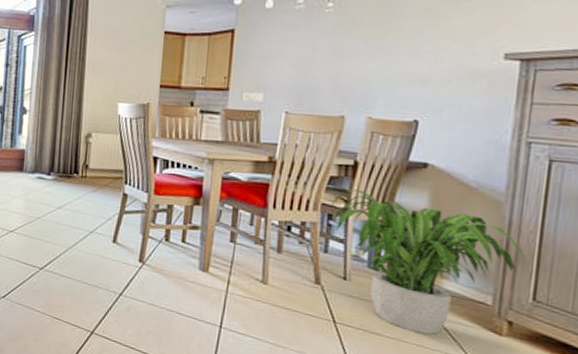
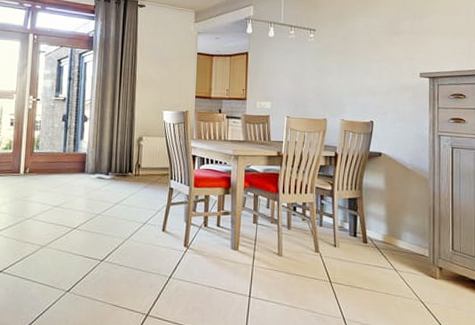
potted plant: present [330,189,525,335] -> none [322,174,445,284]

